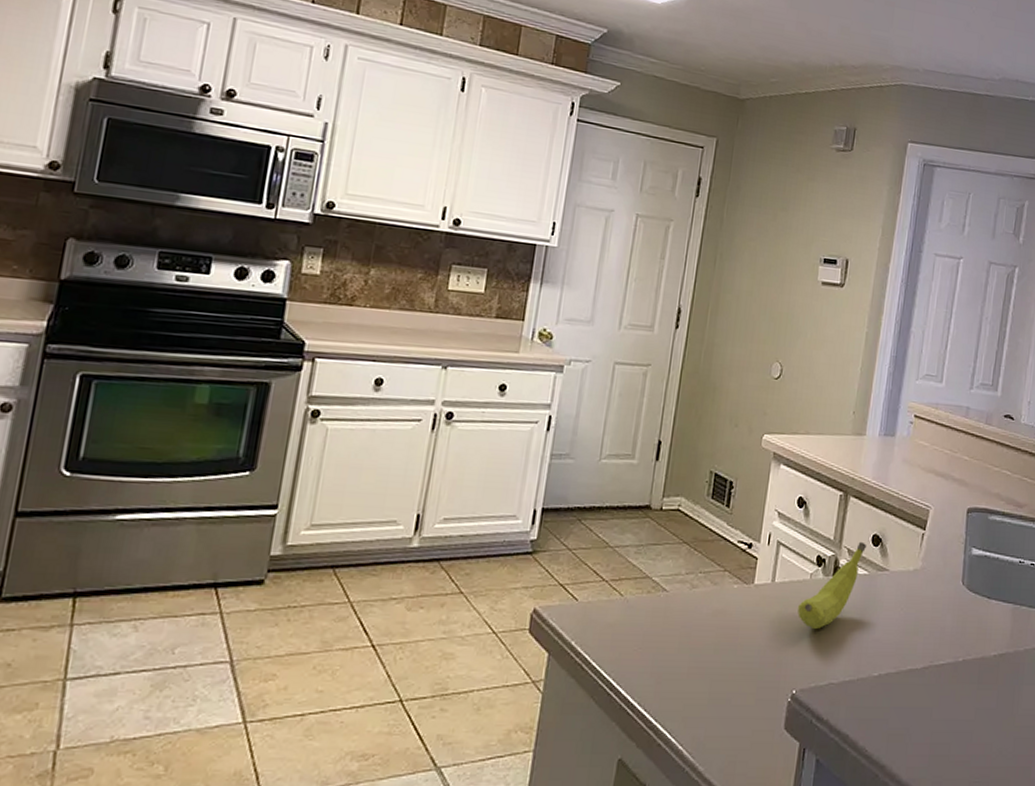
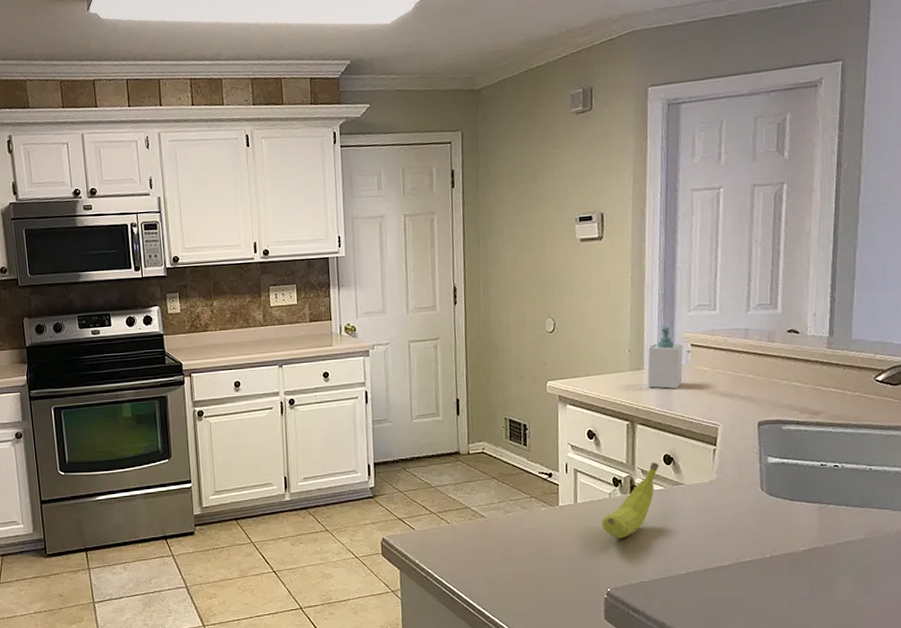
soap bottle: none [867,391,907,461] -> present [647,325,684,389]

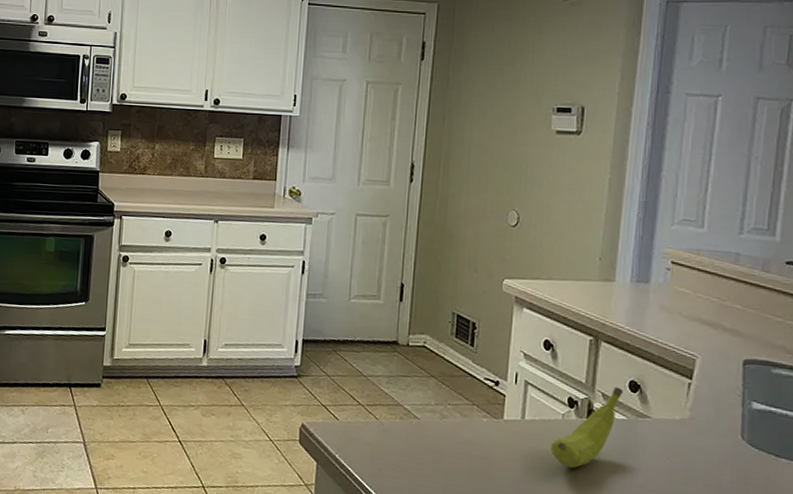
soap bottle: present [647,325,684,389] -> none [618,237,663,308]

